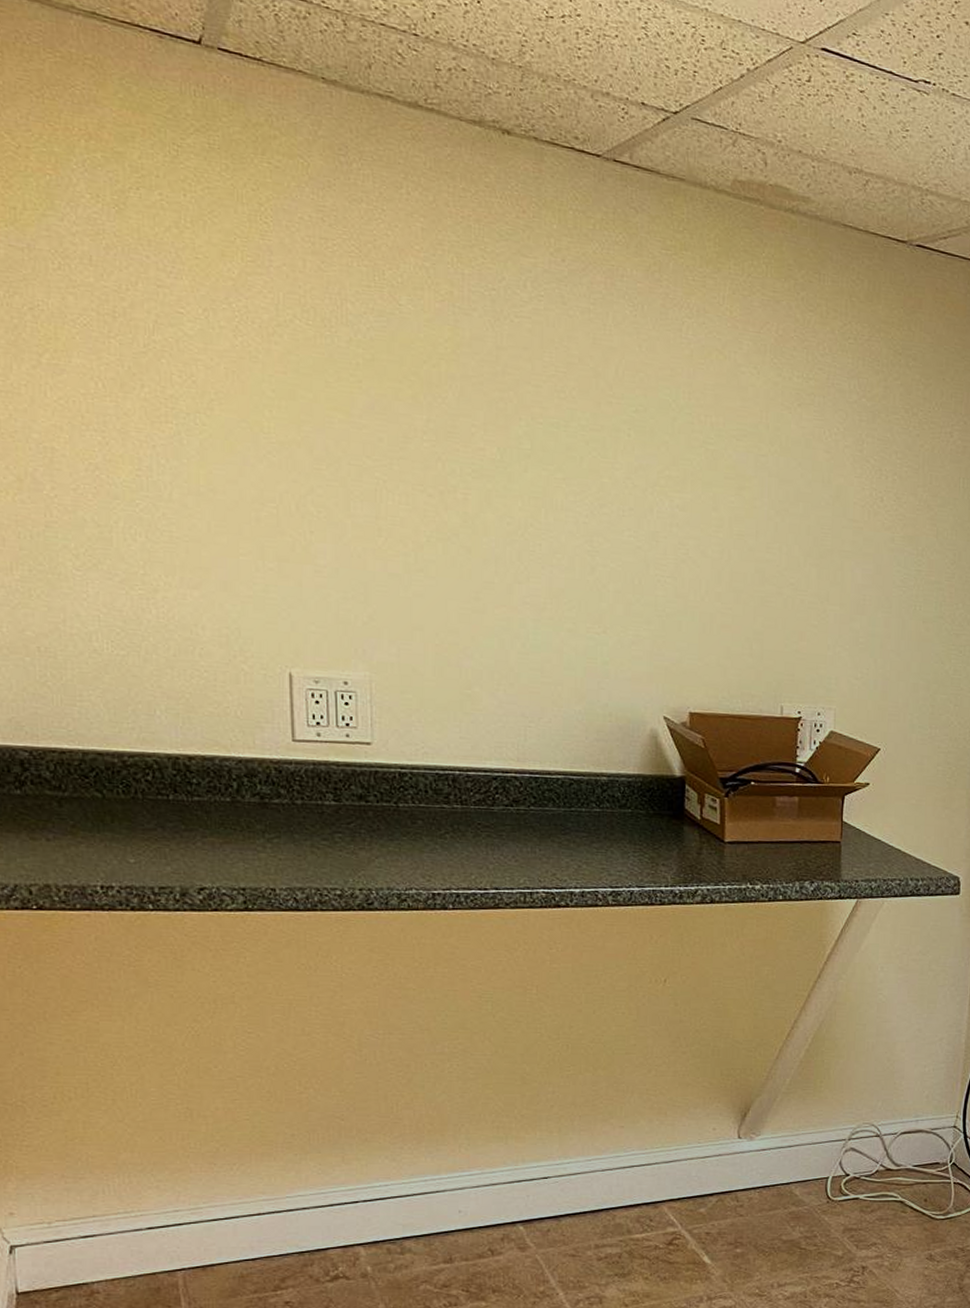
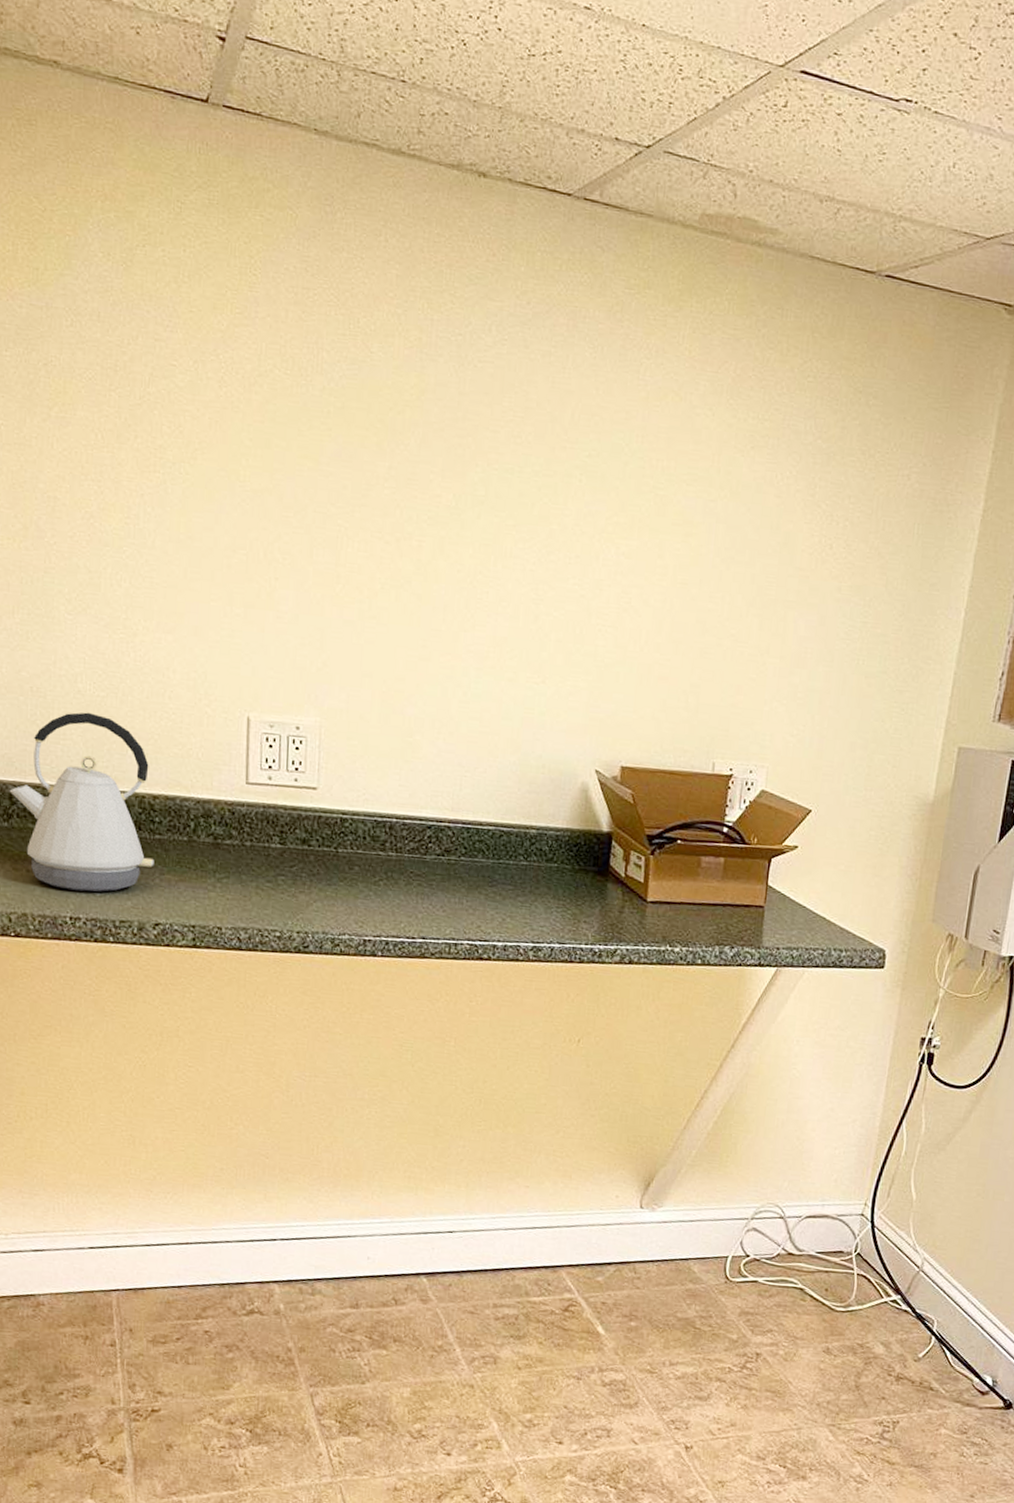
kettle: none [20,672,195,859] -> present [9,712,155,892]

